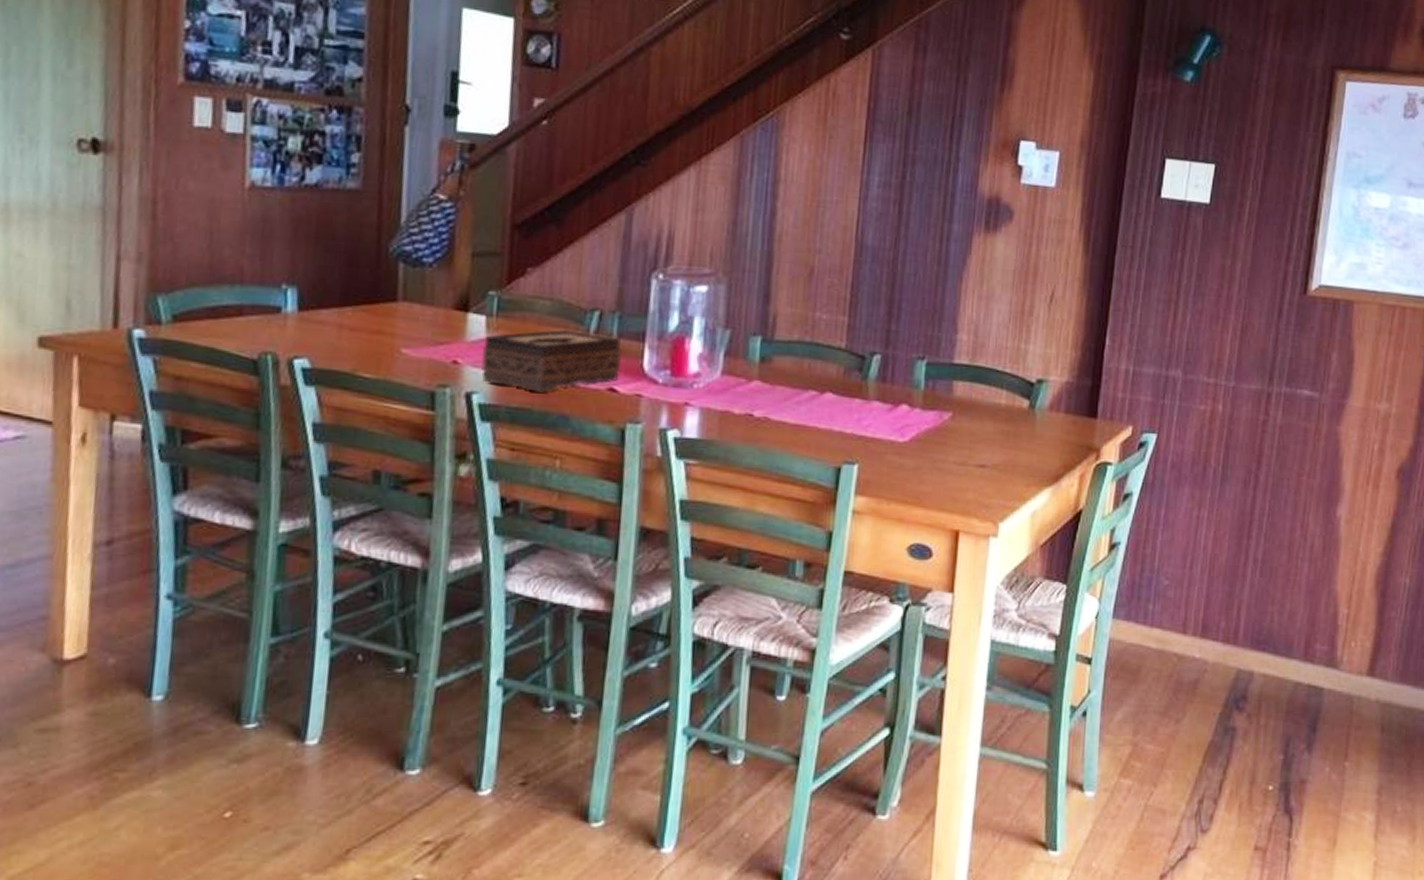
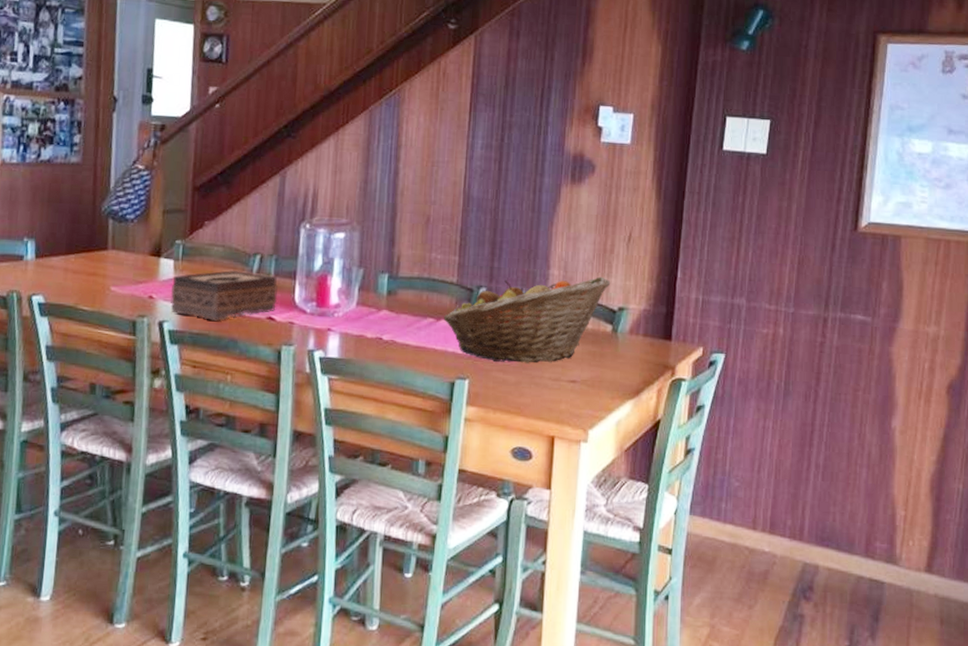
fruit basket: none [828,343,1029,445] -> present [443,276,611,363]

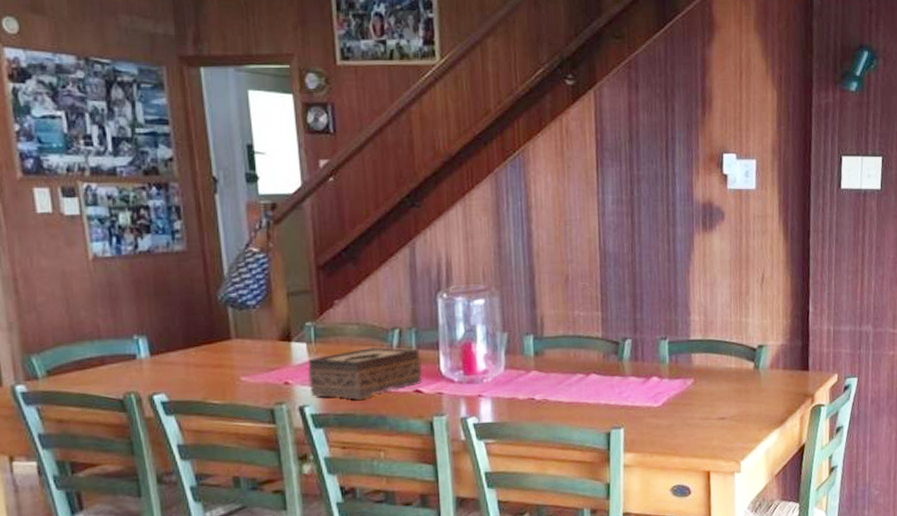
fruit basket: present [443,276,611,363] -> none [592,318,749,408]

